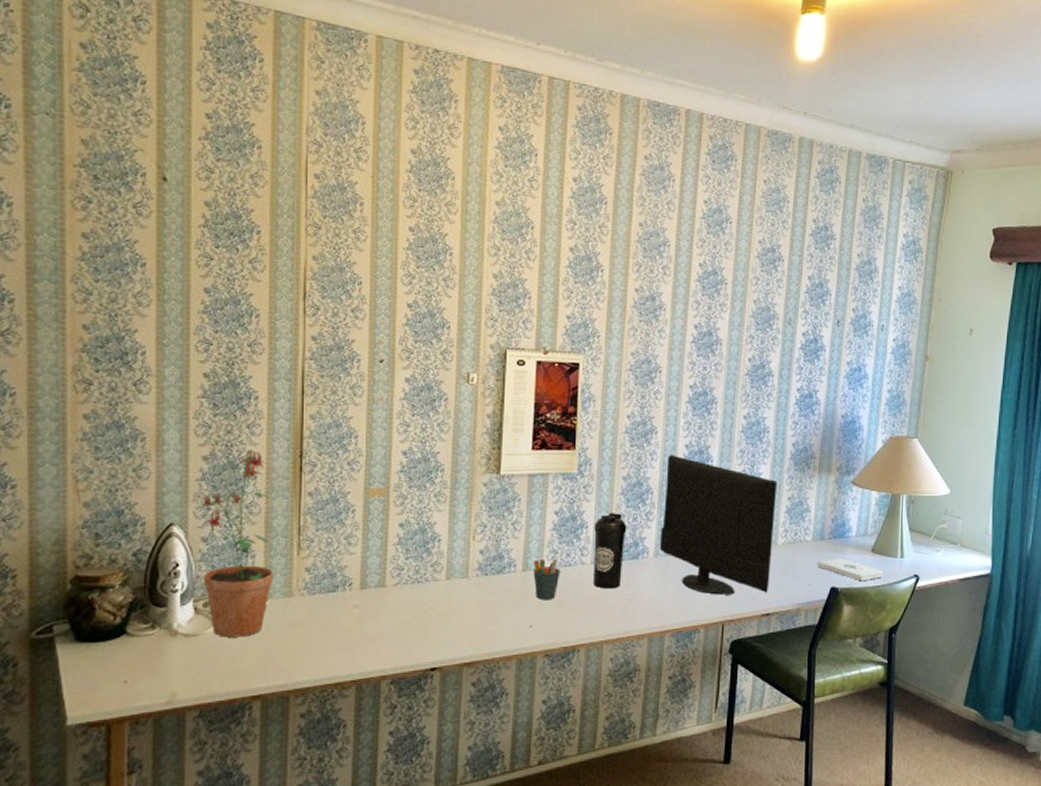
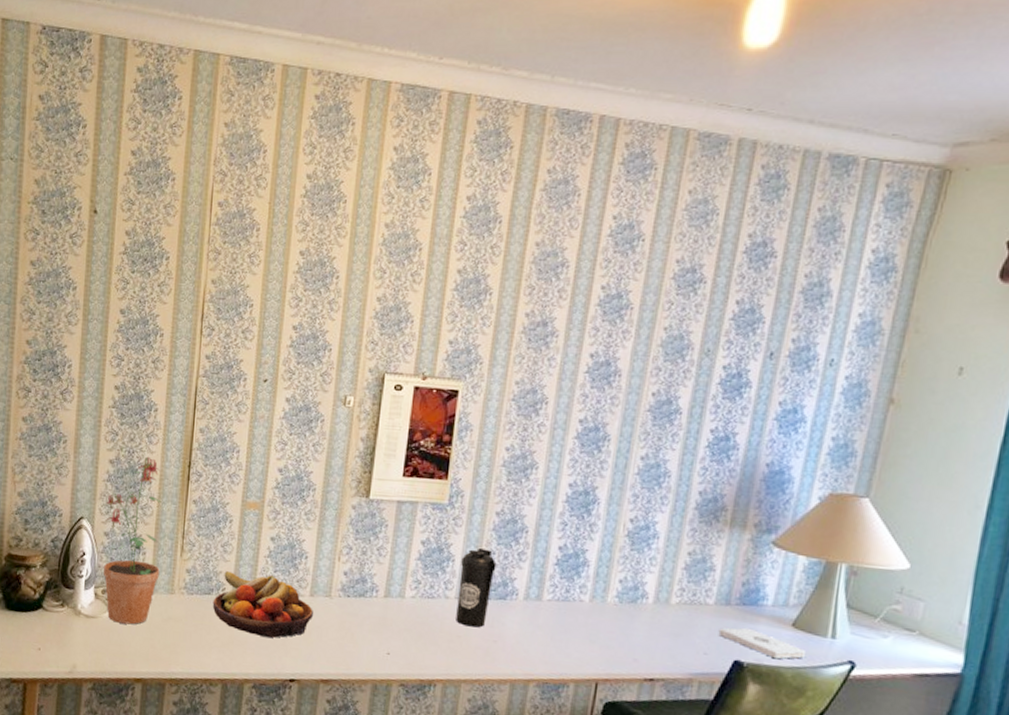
fruit bowl: none [339,563,451,628] -> present [212,571,313,638]
pen holder: present [533,558,561,599] -> none [394,587,423,629]
computer monitor: present [659,454,778,595] -> none [530,493,677,656]

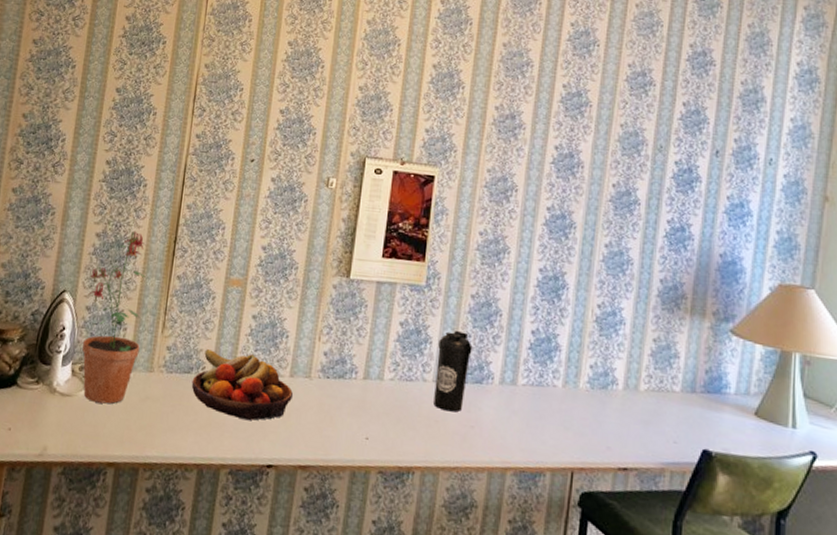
notepad: present [718,627,805,659] -> none [686,416,769,449]

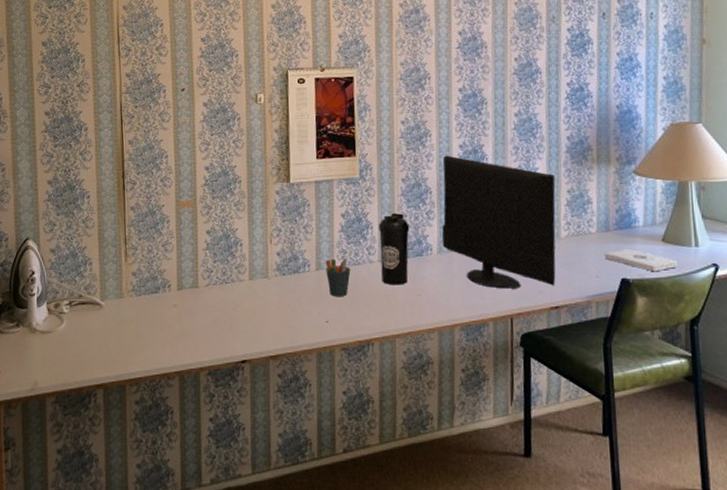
potted plant: present [82,230,146,404] -> none [48,172,108,334]
fruit bowl: present [191,349,293,421] -> none [160,266,254,324]
pen holder: none [373,369,401,413] -> present [325,258,351,296]
computer monitor: none [505,277,642,444] -> present [441,155,556,289]
notepad: none [686,416,769,449] -> present [604,248,677,272]

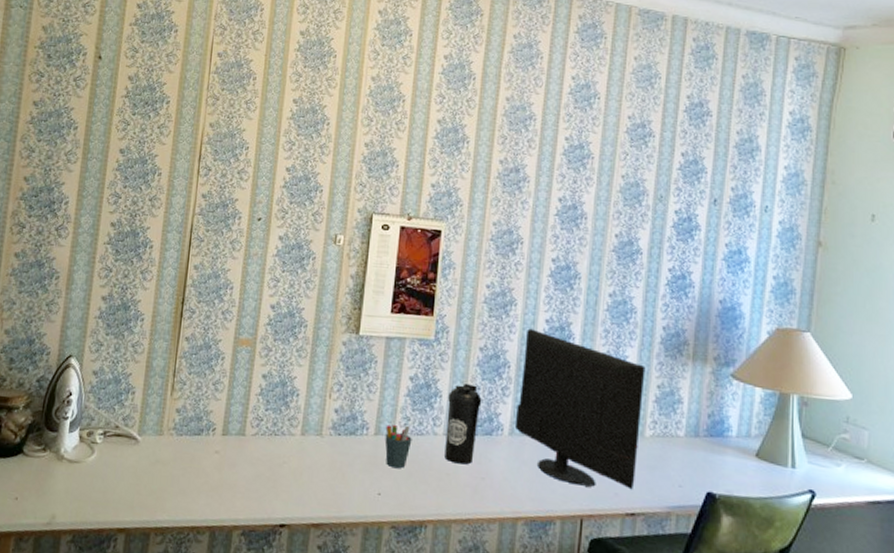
notepad: present [604,248,677,272] -> none [690,459,770,490]

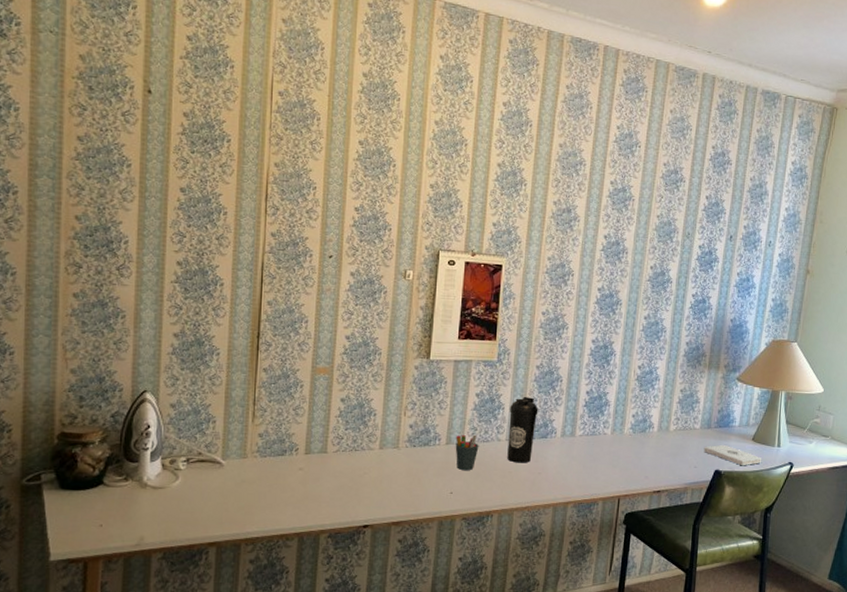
computer monitor: present [514,328,646,490] -> none [566,348,672,473]
notepad: none [690,459,770,490] -> present [703,444,761,466]

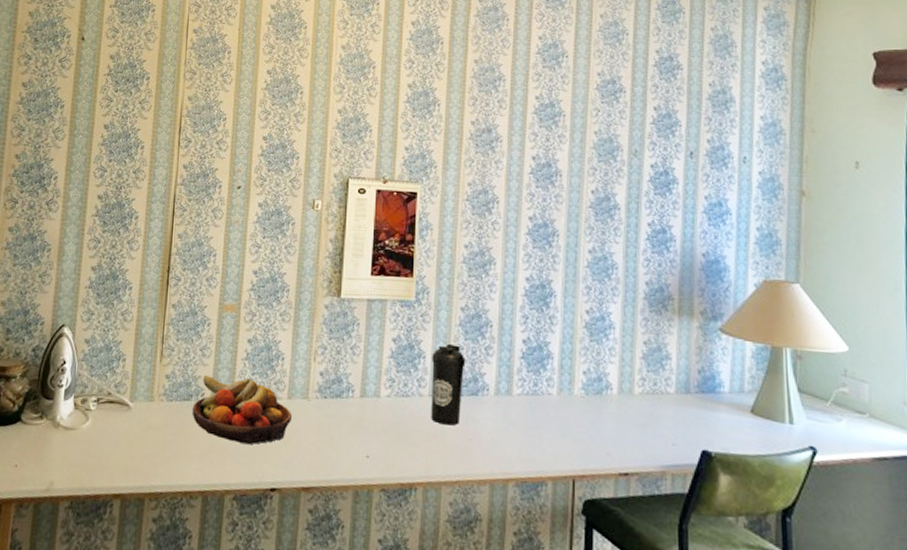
fruit bowl: none [286,432,383,490] -> present [192,375,292,444]
pen holder: present [455,434,479,470] -> none [370,387,398,430]
notepad: present [703,444,761,466] -> none [683,416,767,448]

